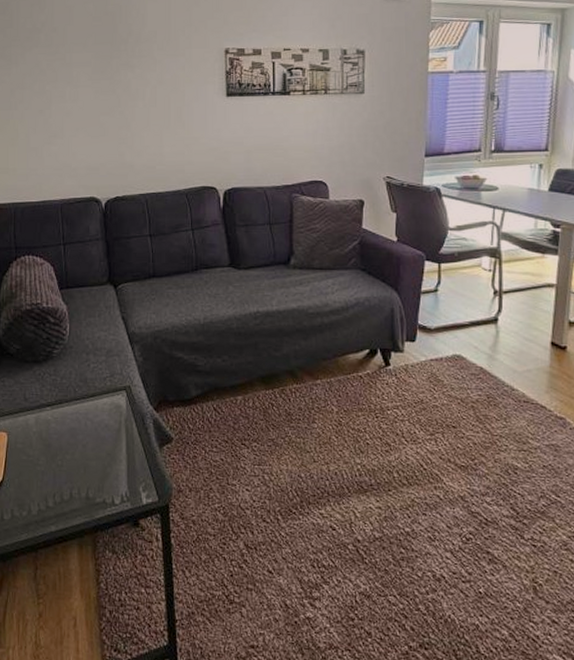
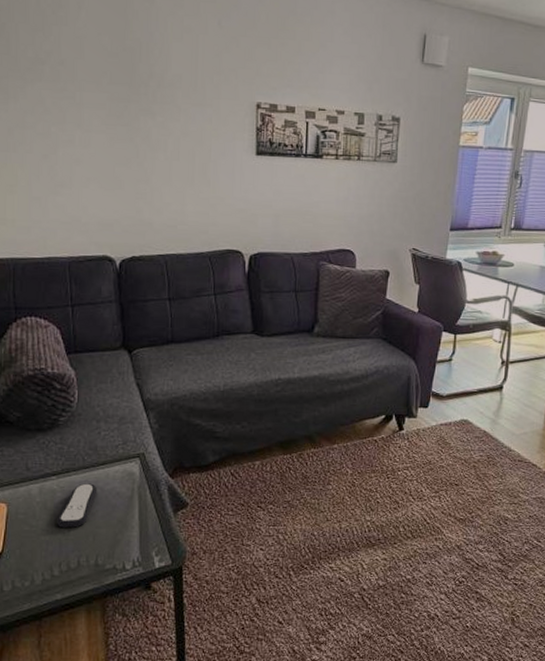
remote control: none [51,415,88,459] -> present [57,483,98,528]

